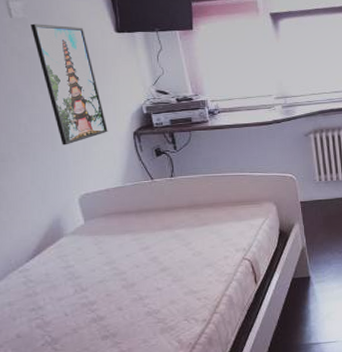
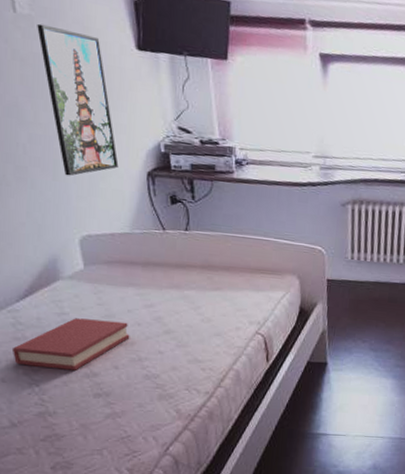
hardback book: none [24,266,130,319] -> present [11,318,130,370]

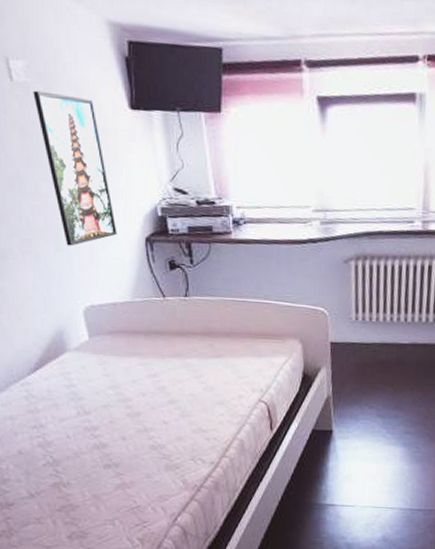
hardback book: present [11,318,130,370] -> none [26,390,136,442]

